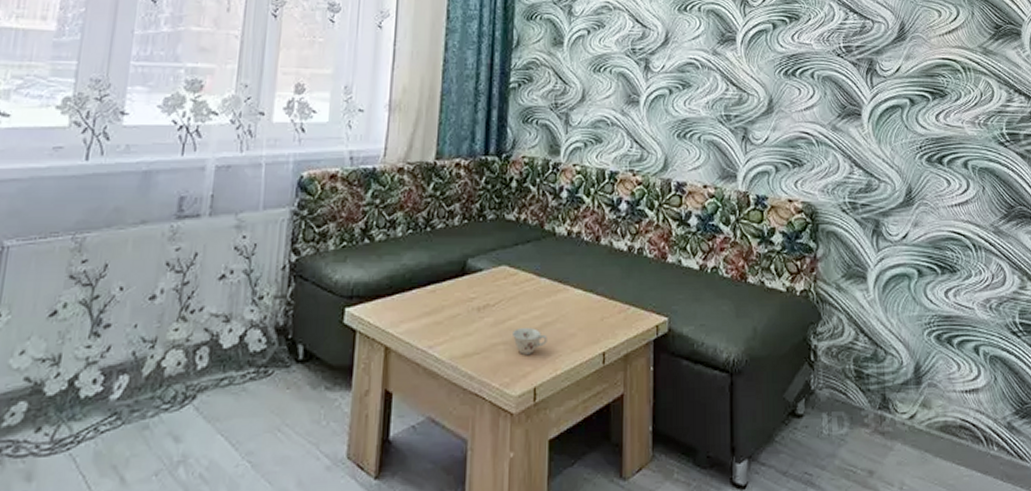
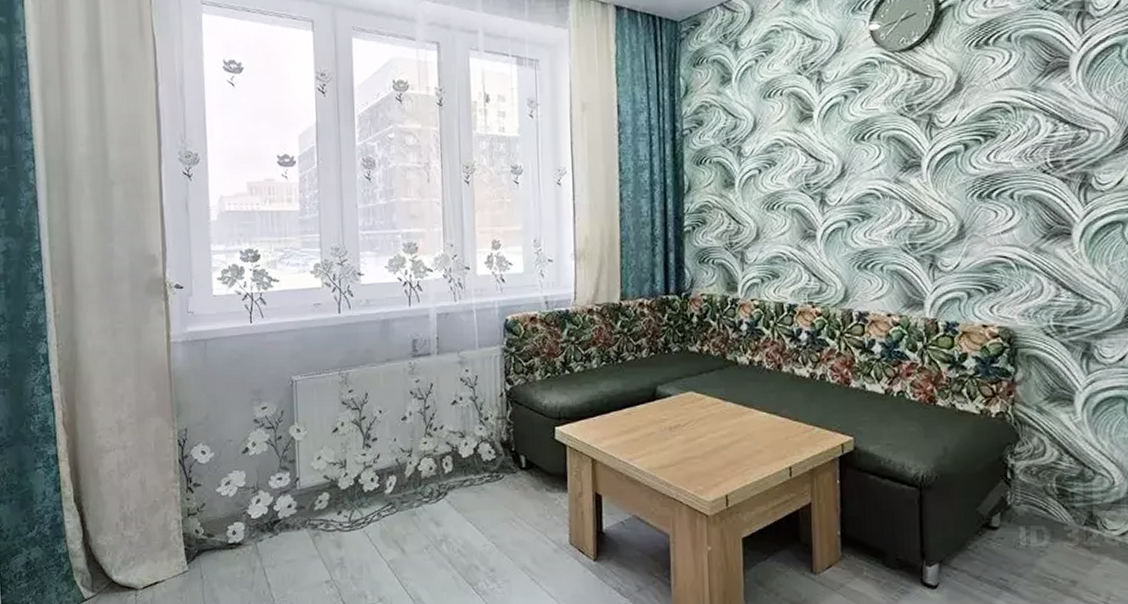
teacup: present [513,327,547,355] -> none [703,444,736,467]

